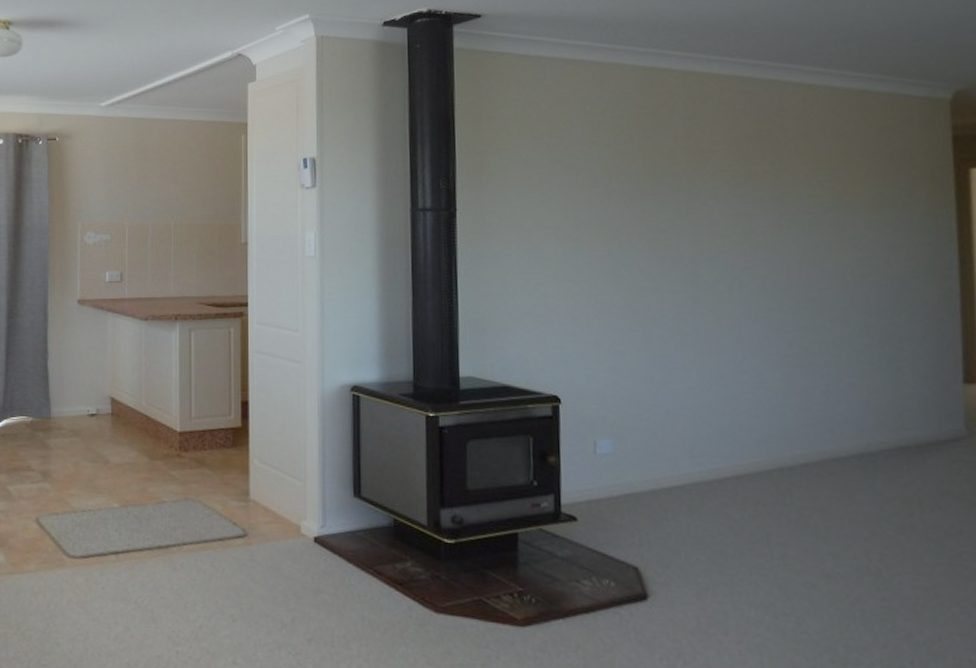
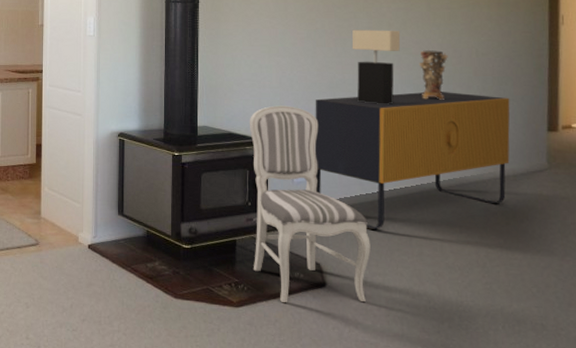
dining chair: none [530,348,711,623] -> present [249,105,371,303]
sideboard: none [622,328,909,521] -> present [314,92,510,230]
table lamp: none [671,243,741,348] -> present [352,29,401,105]
decorative vase: none [769,271,811,340] -> present [419,50,448,100]

